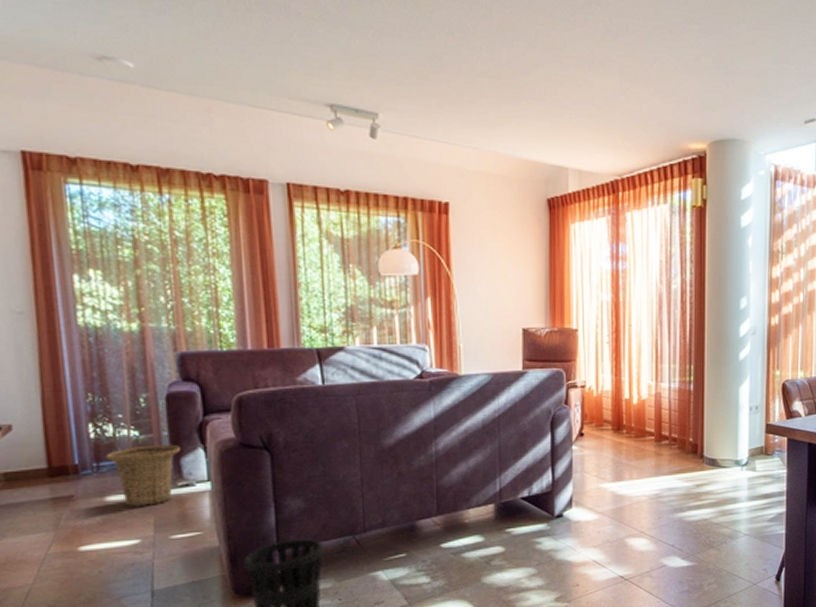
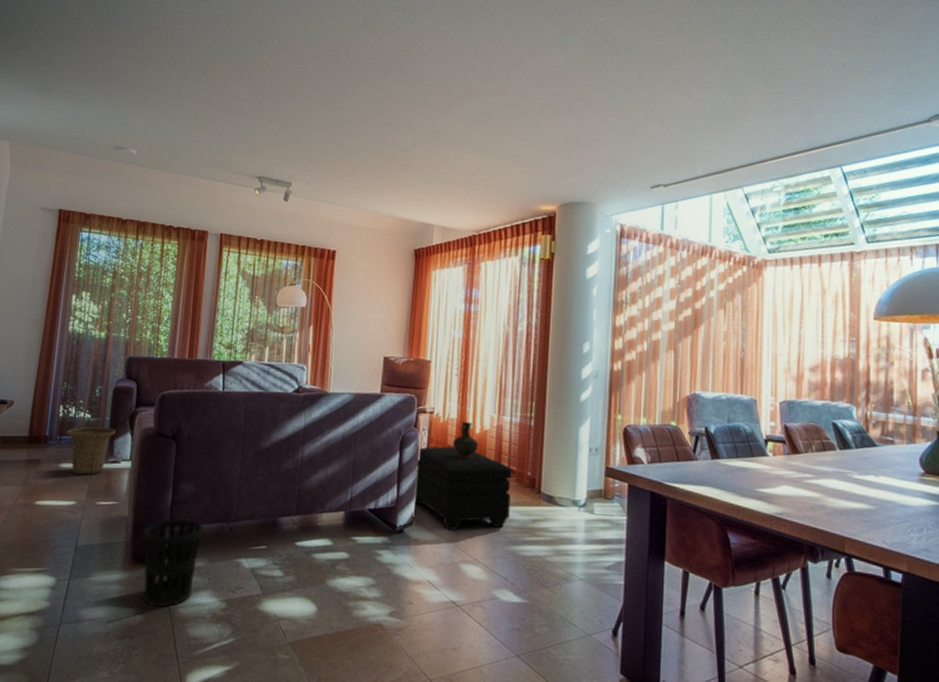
ottoman: none [570,421,674,508] -> present [413,446,512,531]
ceramic jug: none [609,393,636,432] -> present [453,422,478,459]

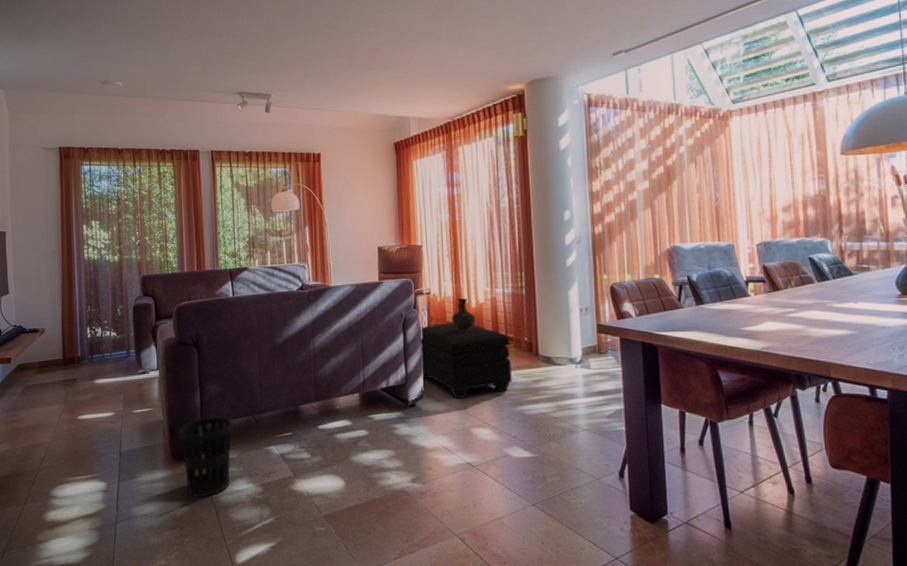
basket: present [66,426,117,476] -> none [96,342,142,389]

